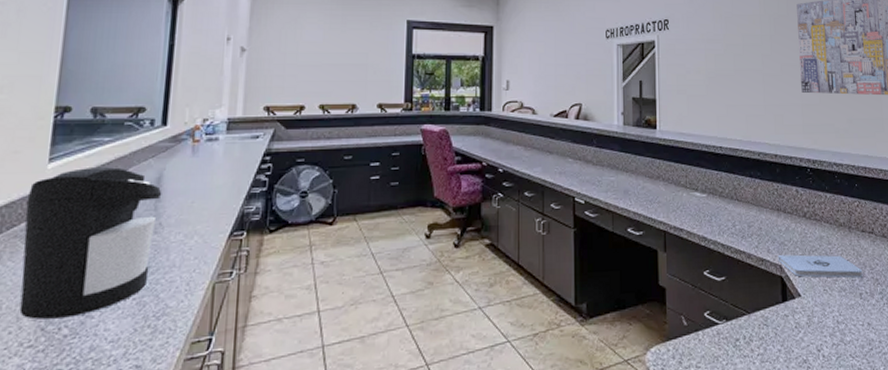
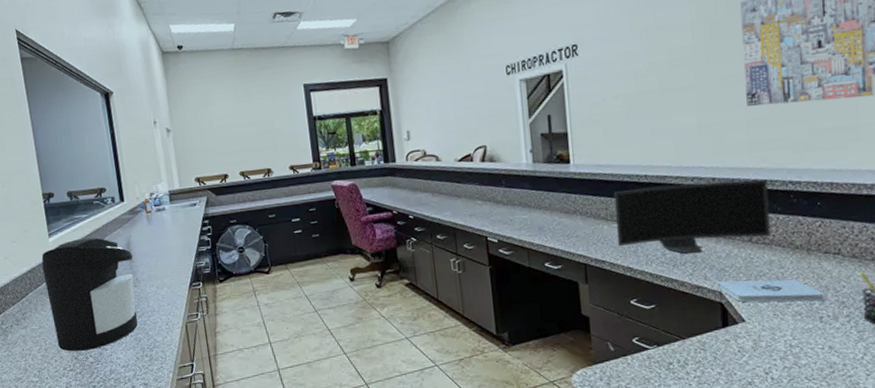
monitor: none [693,157,820,226] -> present [613,179,771,254]

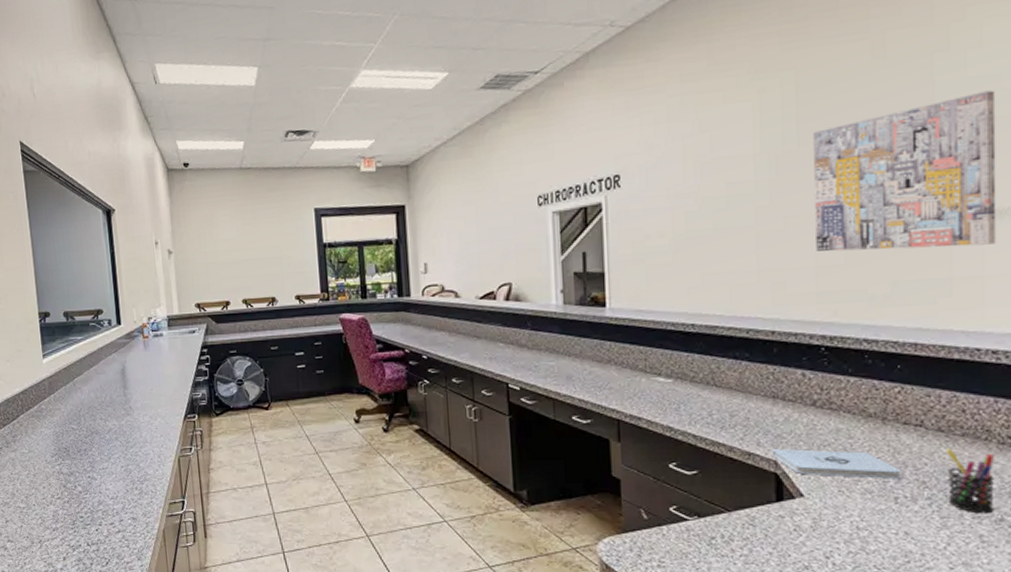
coffee maker: present [41,237,138,352] -> none [34,361,130,479]
monitor: present [613,179,771,254] -> none [654,335,839,415]

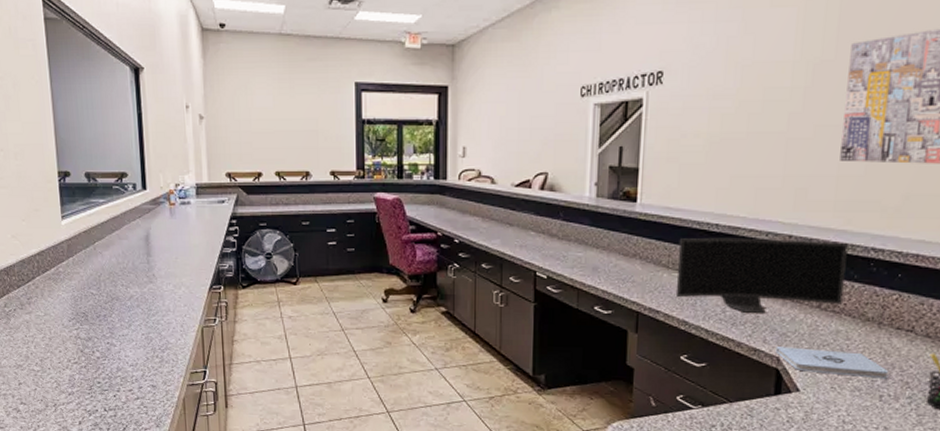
monitor: none [654,335,839,415] -> present [675,237,848,313]

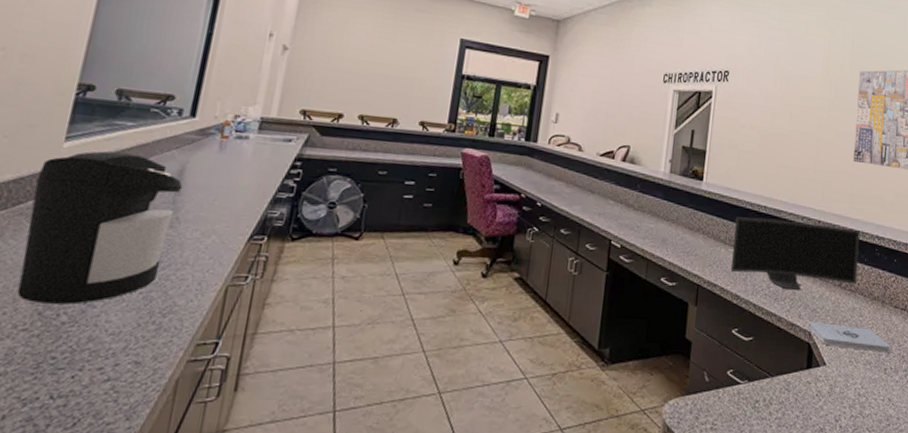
coffee maker: none [52,225,151,344] -> present [17,151,183,305]

